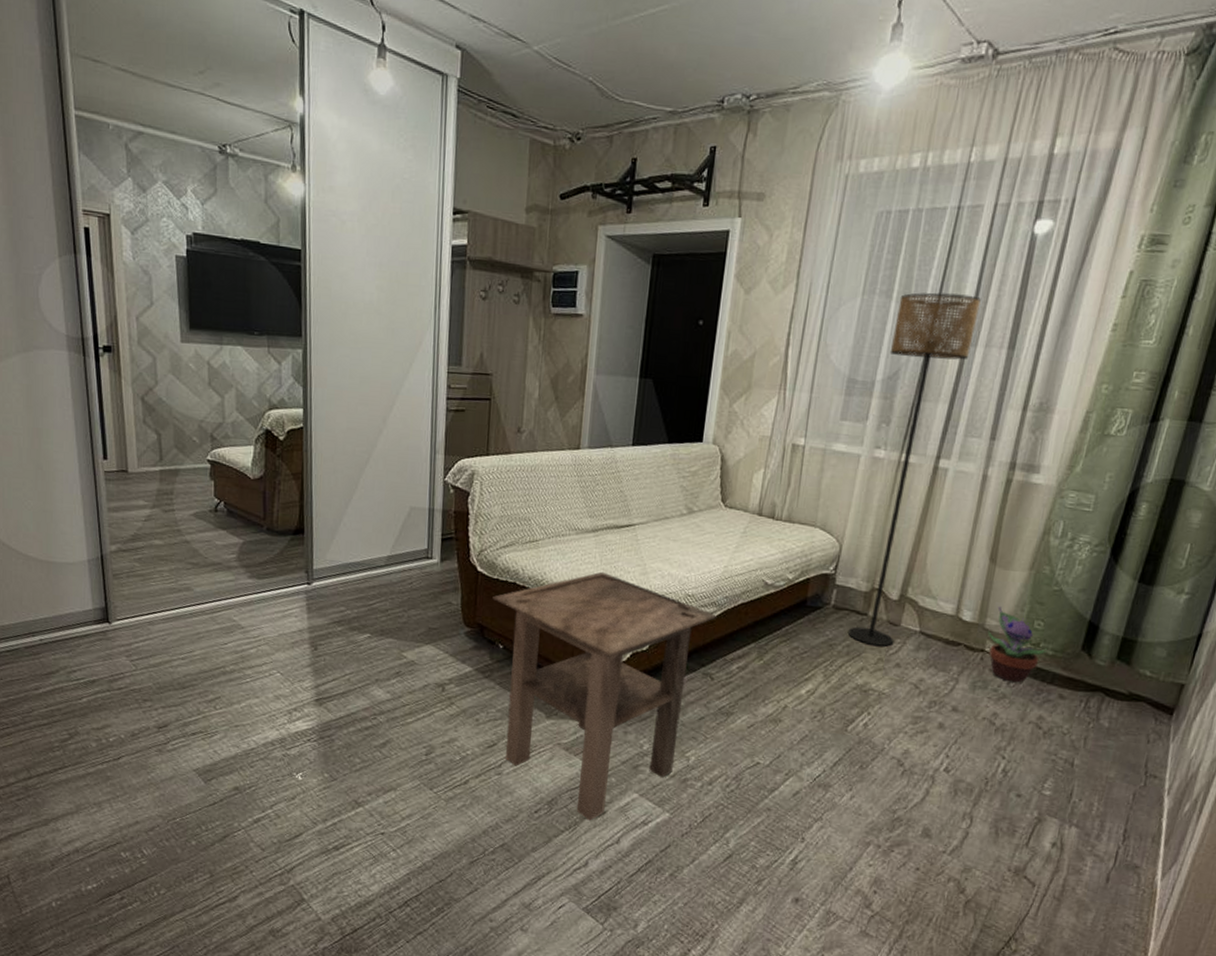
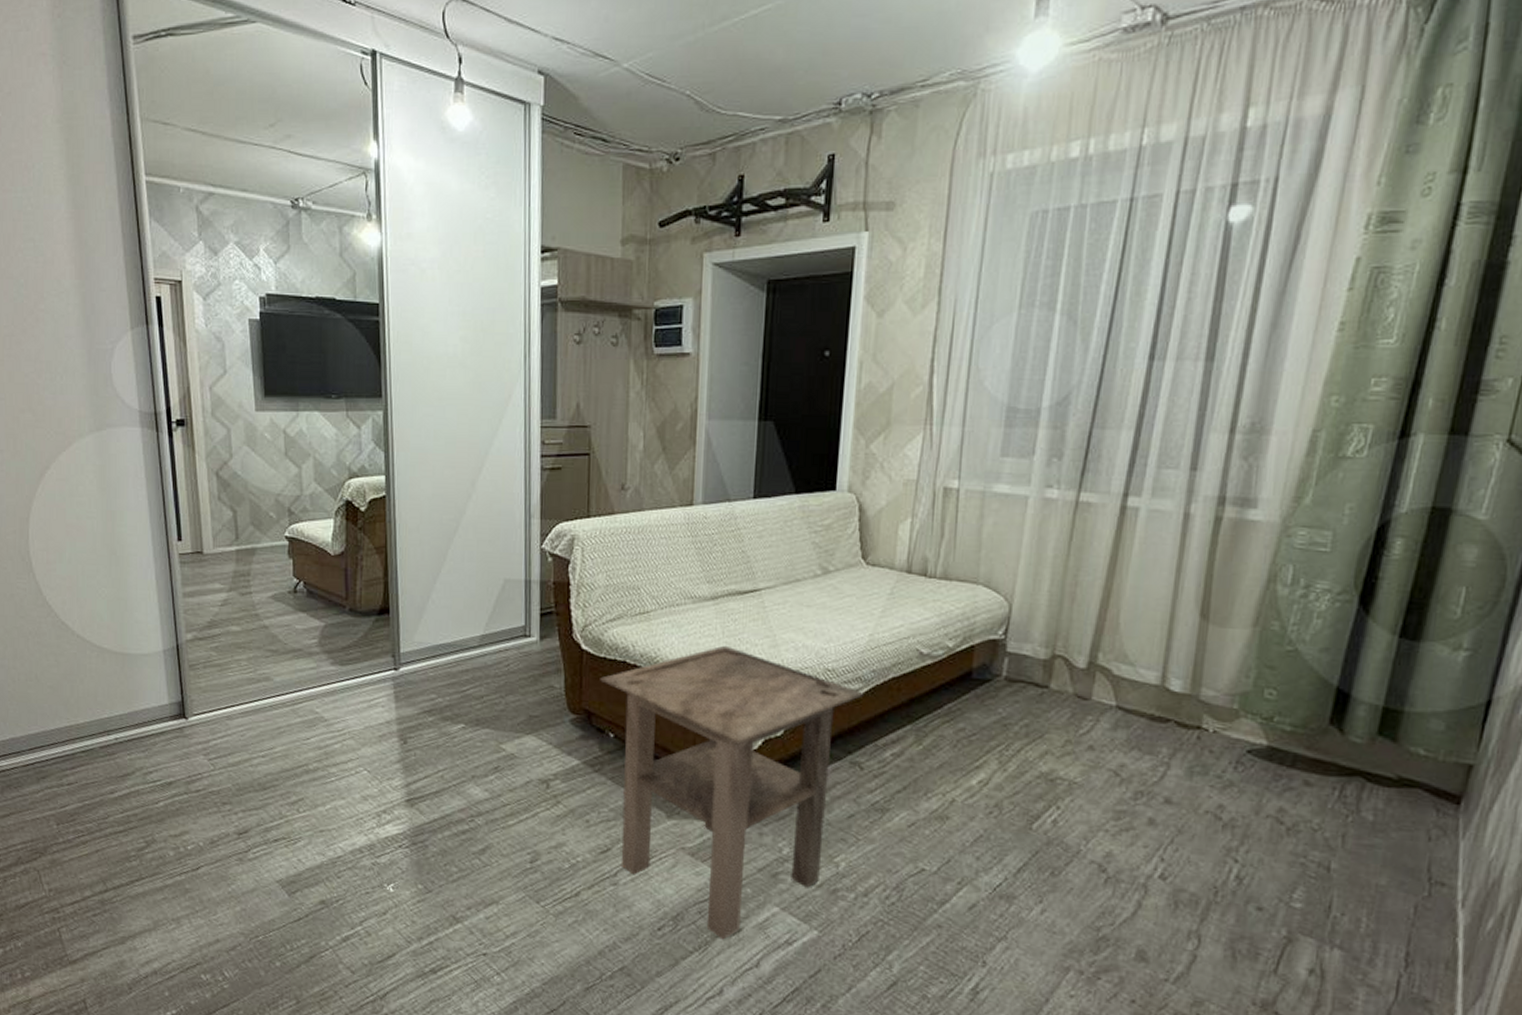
floor lamp: present [847,292,981,646] -> none [1025,300,1167,725]
decorative plant: present [987,606,1047,683] -> none [1203,673,1283,767]

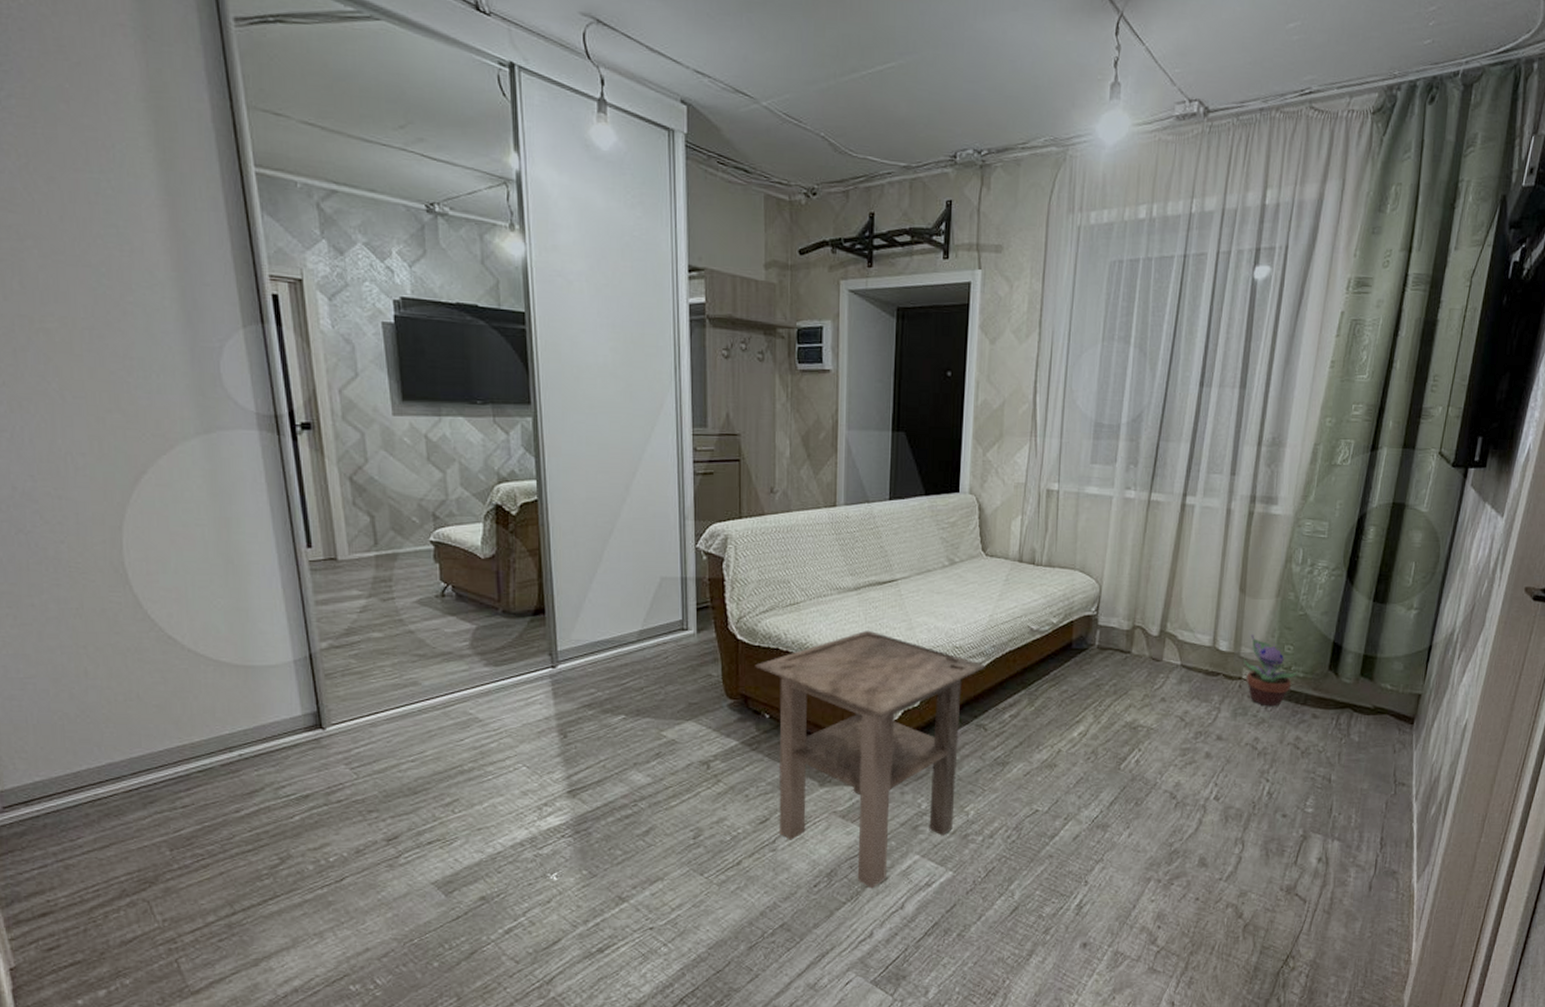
decorative plant: none [1203,673,1283,767] -> present [1242,634,1298,707]

